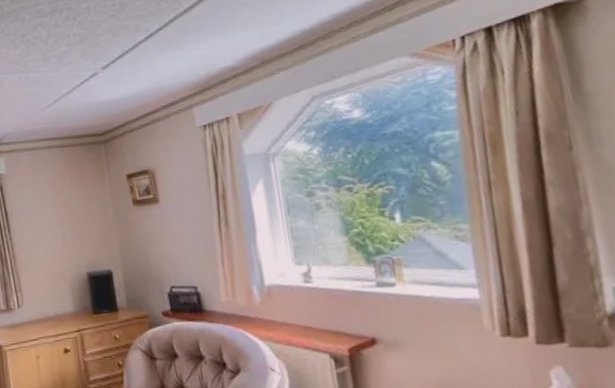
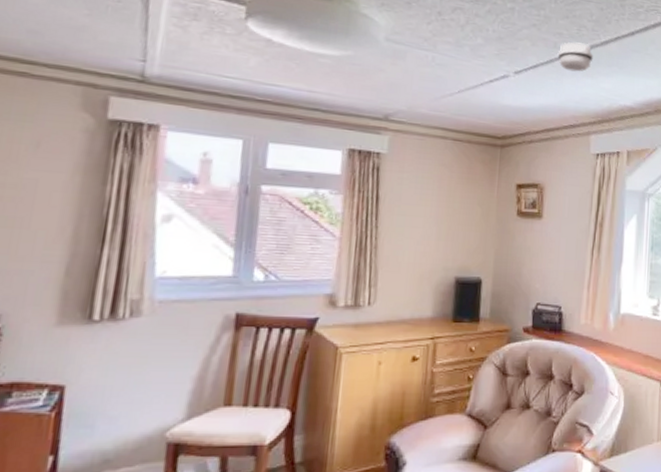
smoke detector: none [141,16,180,50] -> present [557,42,594,72]

